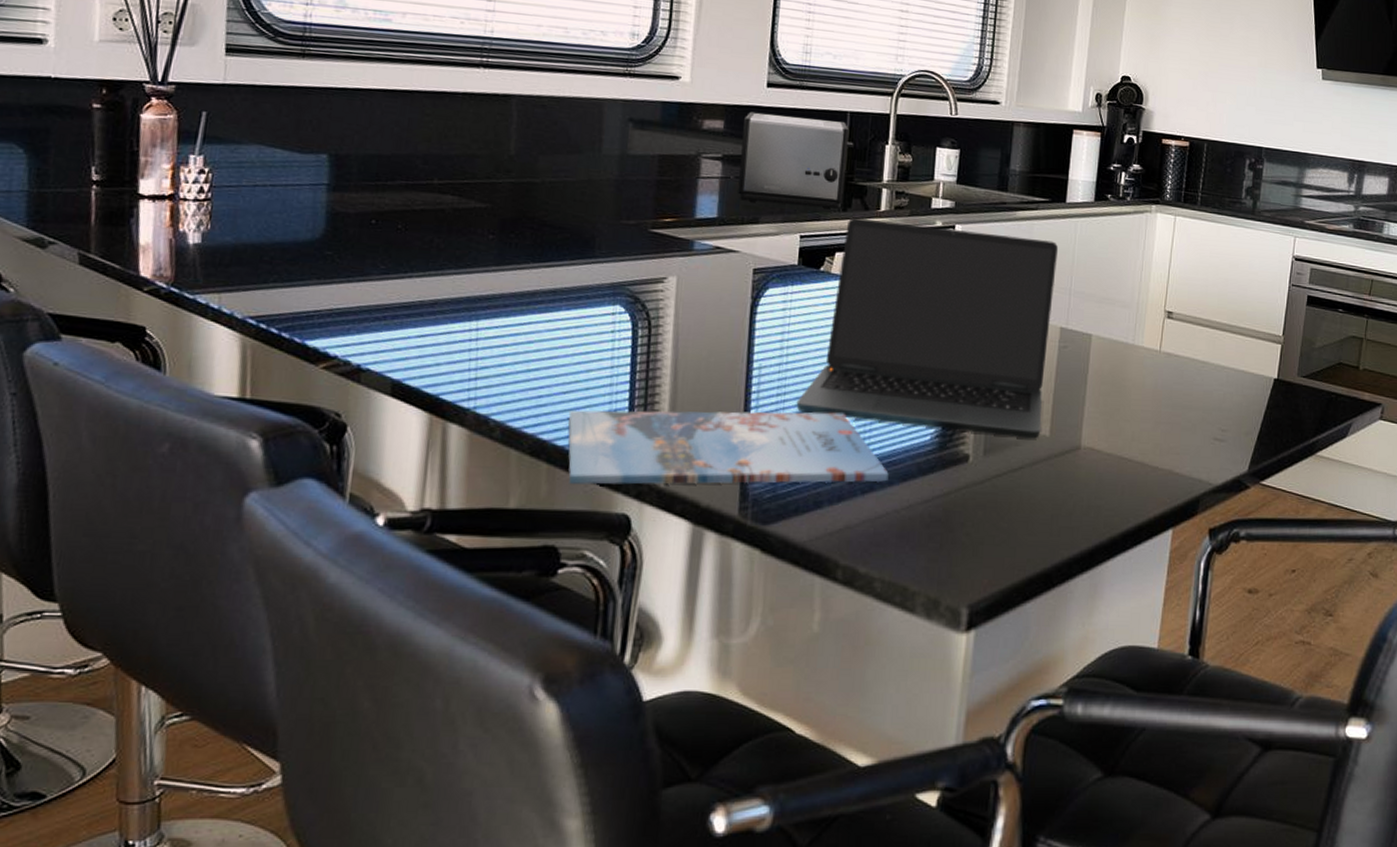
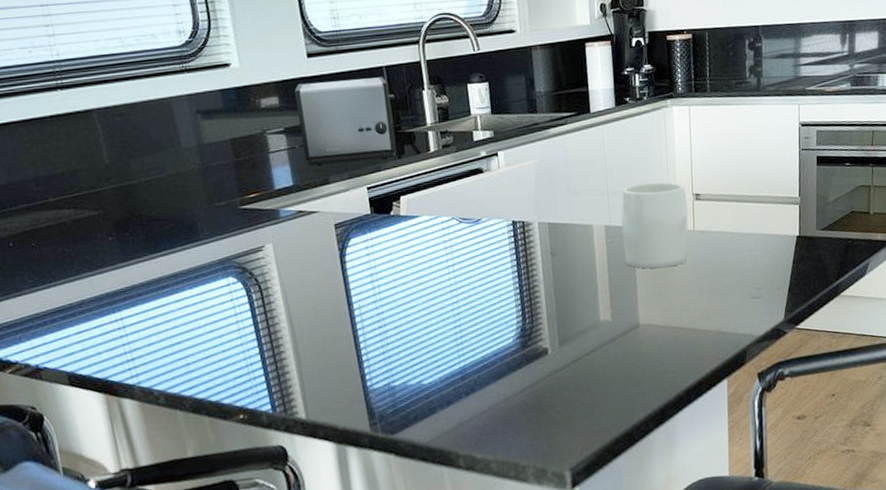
magazine: present [568,410,889,485] -> none [214,333,485,431]
laptop: present [796,217,1059,439] -> none [396,150,604,338]
mug: none [1076,288,1157,387] -> present [621,182,689,269]

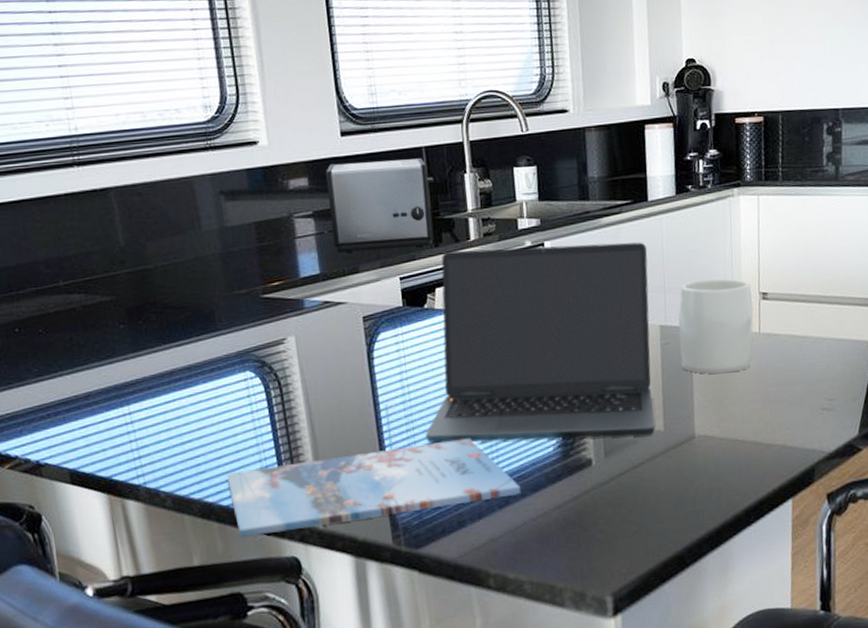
magazine: none [214,333,485,431] -> present [226,438,521,538]
laptop: none [396,150,604,338] -> present [425,242,656,443]

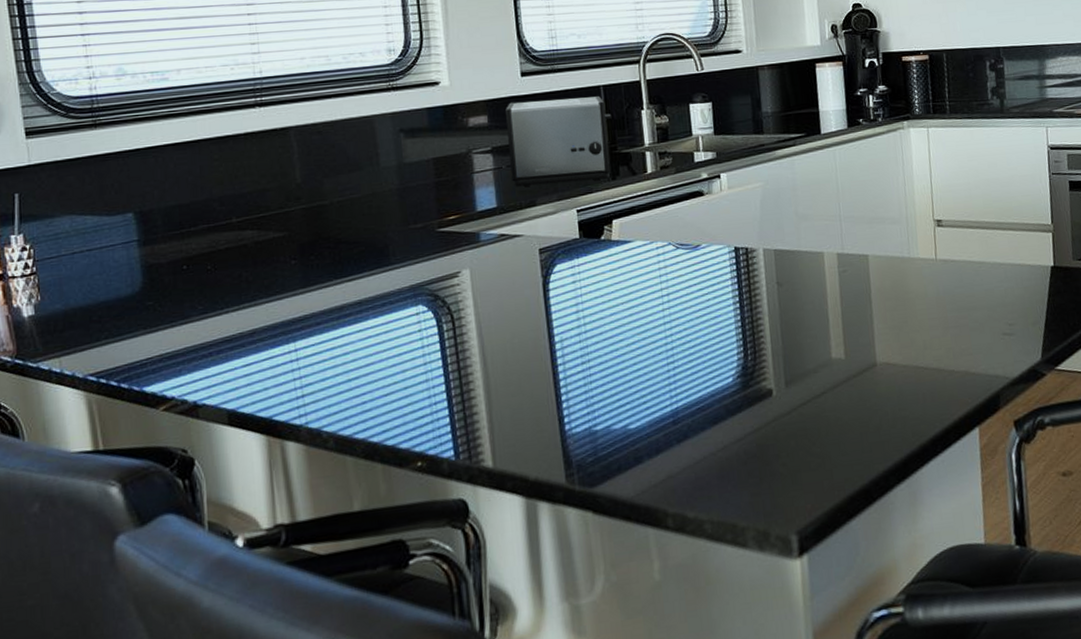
magazine: present [226,438,521,538] -> none [392,370,700,480]
laptop: present [425,242,656,443] -> none [601,173,836,376]
mug: present [678,278,754,374] -> none [854,207,930,301]

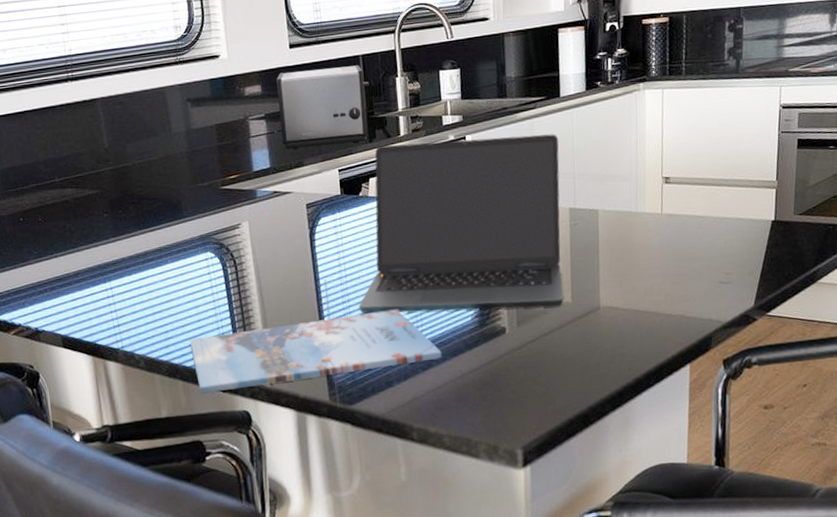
magazine: none [392,370,700,480] -> present [189,309,442,395]
laptop: none [601,173,836,376] -> present [358,134,564,314]

